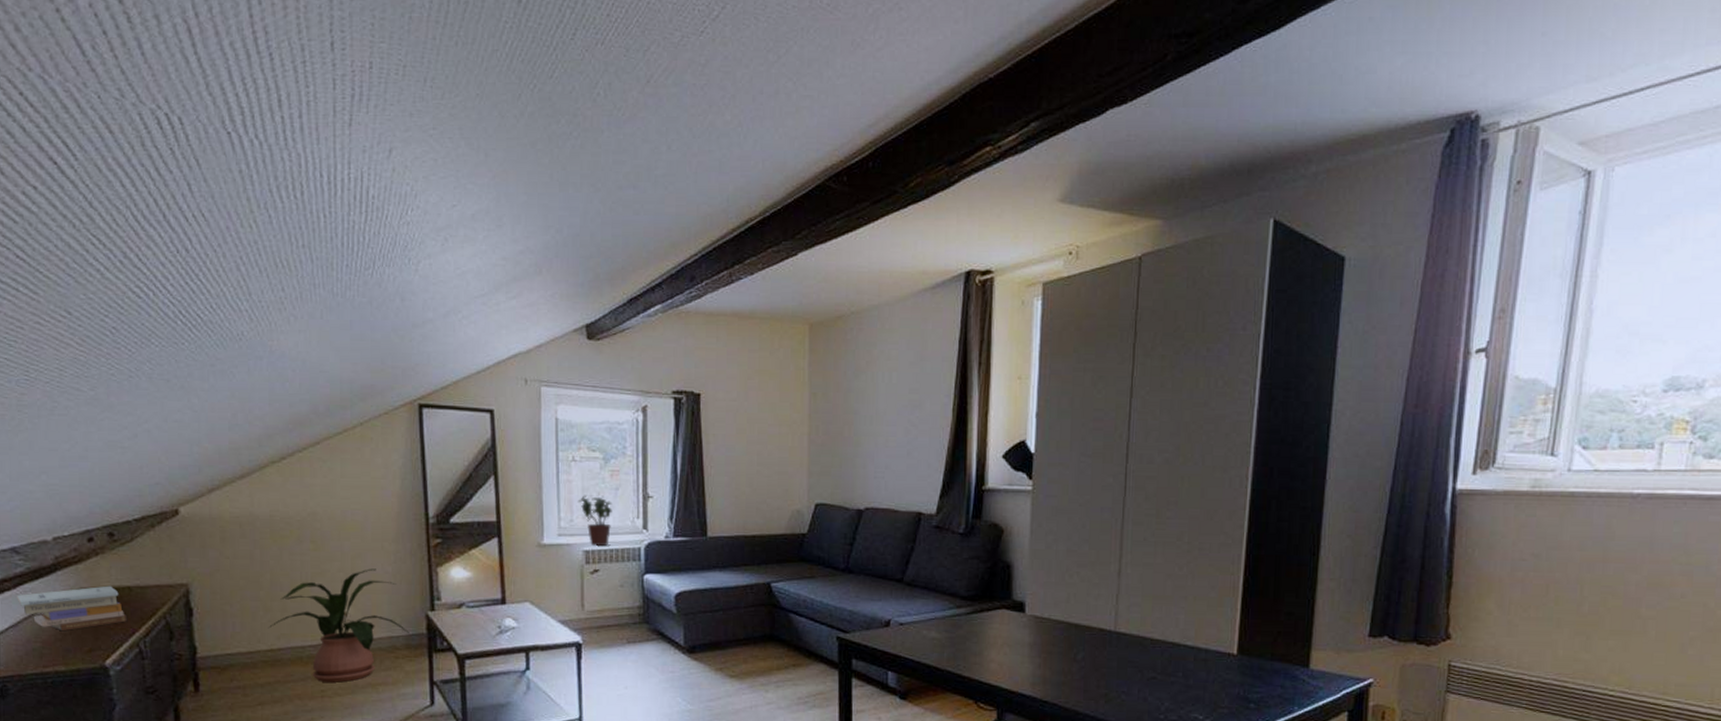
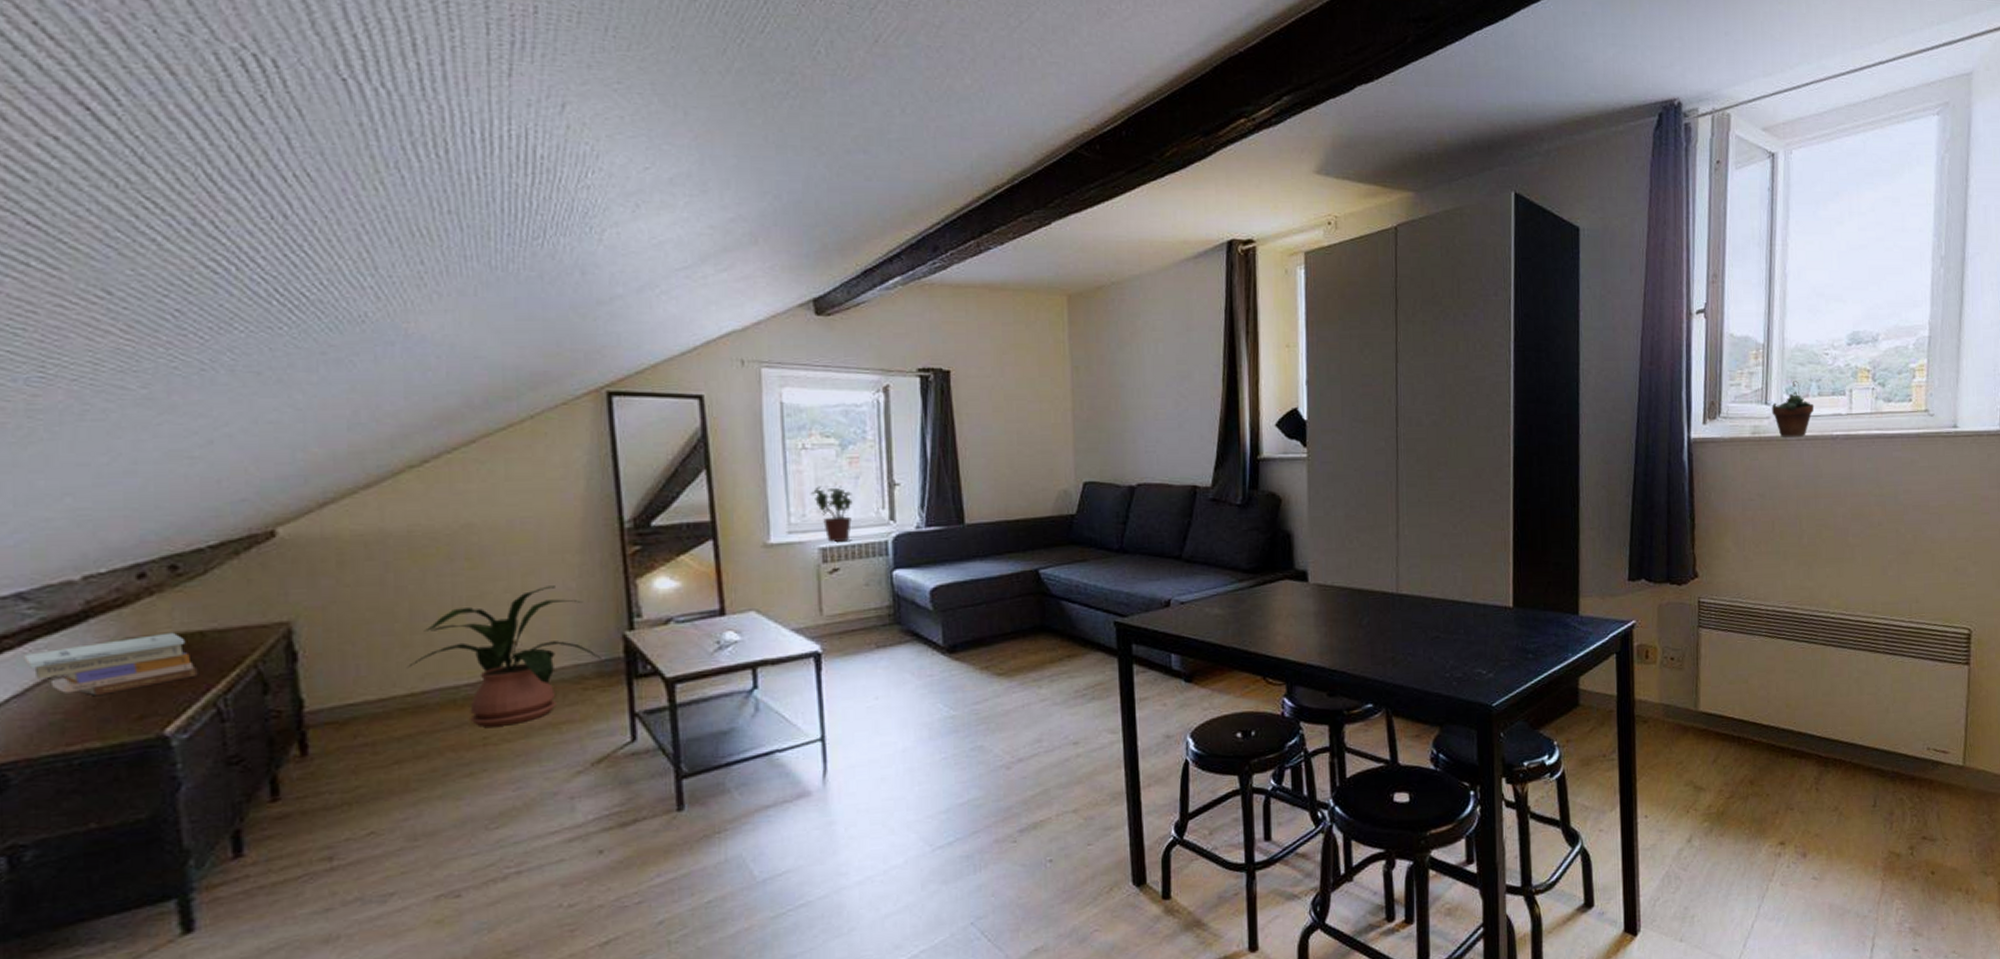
succulent plant: none [1558,429,1613,495] -> present [1771,380,1815,438]

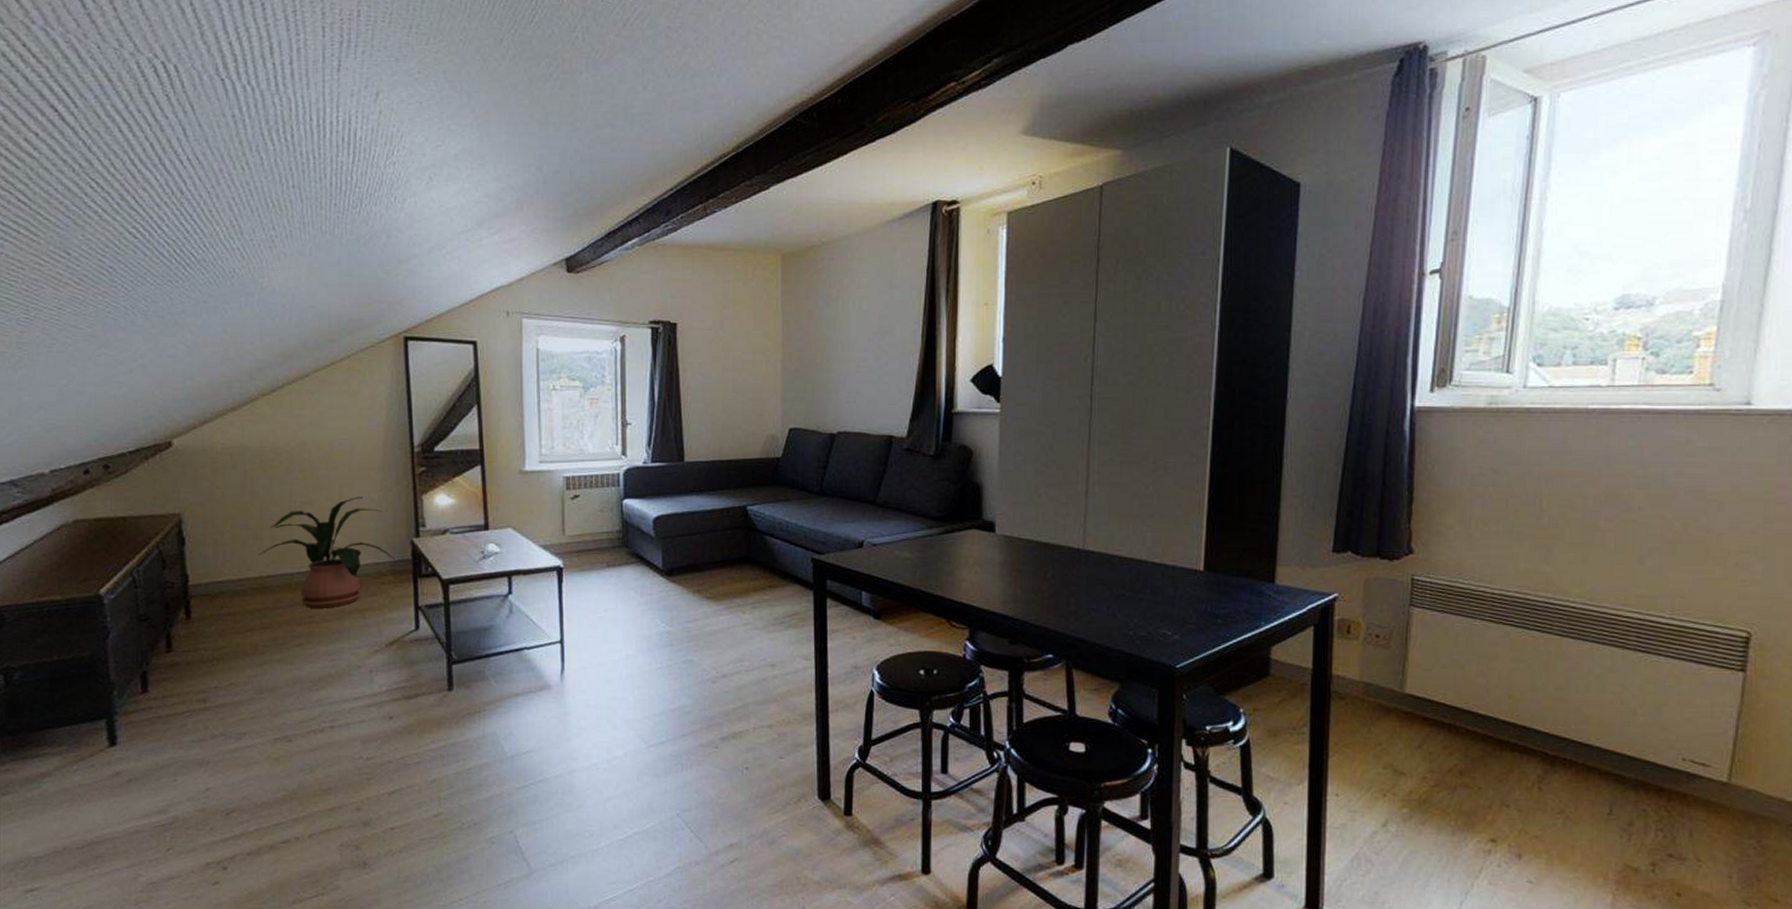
books: present [24,632,200,697] -> none [15,516,122,562]
potted plant: present [810,486,853,542] -> none [558,423,592,472]
succulent plant: present [1771,380,1815,438] -> none [1514,347,1567,411]

